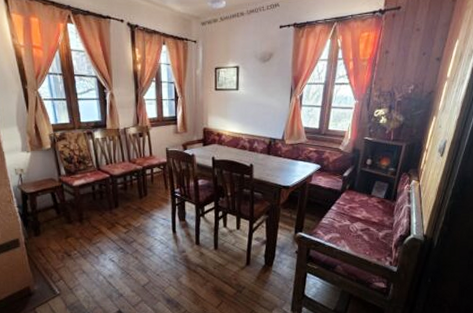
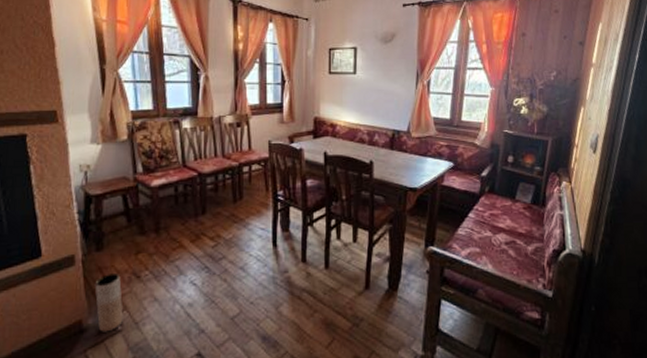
vase: none [36,253,61,295] -> present [95,274,123,332]

